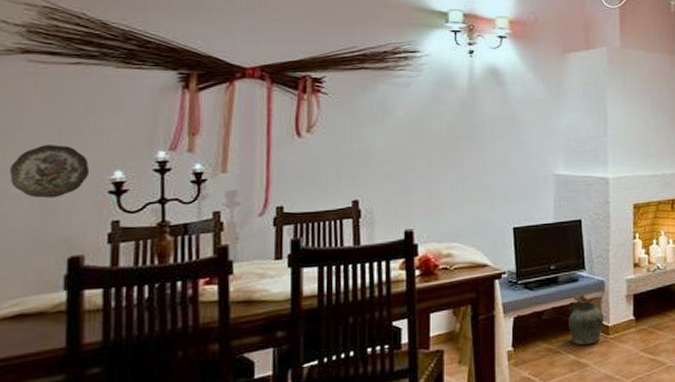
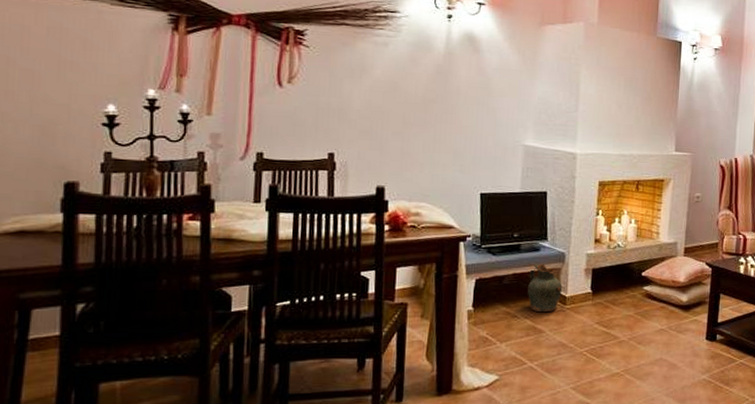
decorative plate: present [10,145,90,198] -> none [12,74,85,125]

